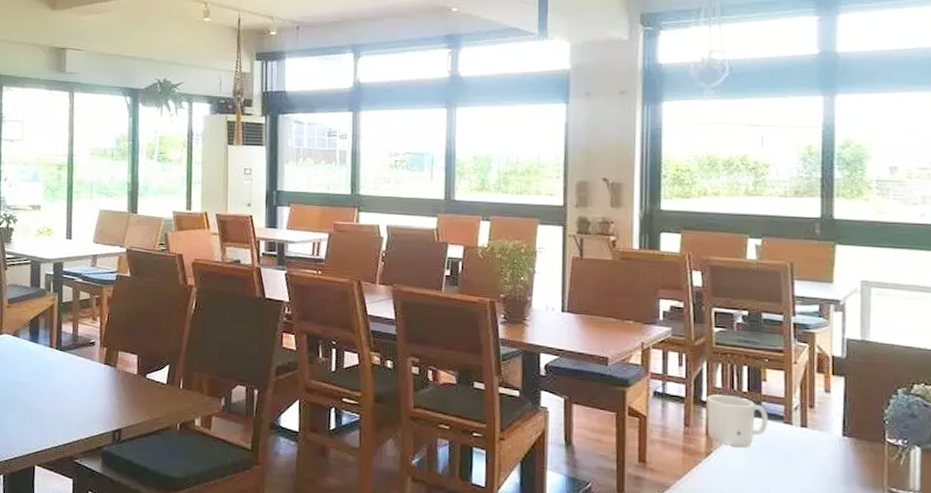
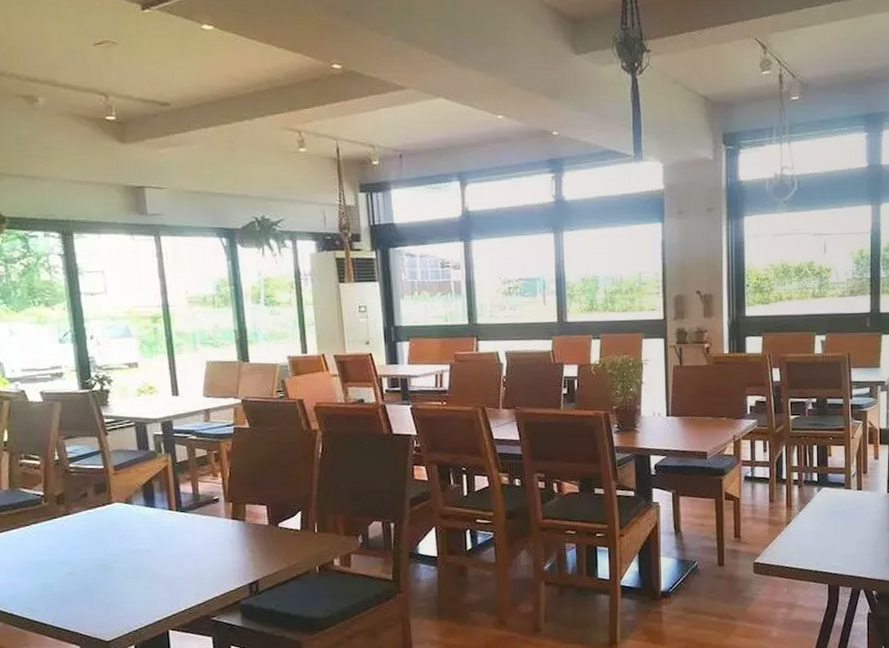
mug: present [706,394,768,448] -> none [786,471,833,514]

